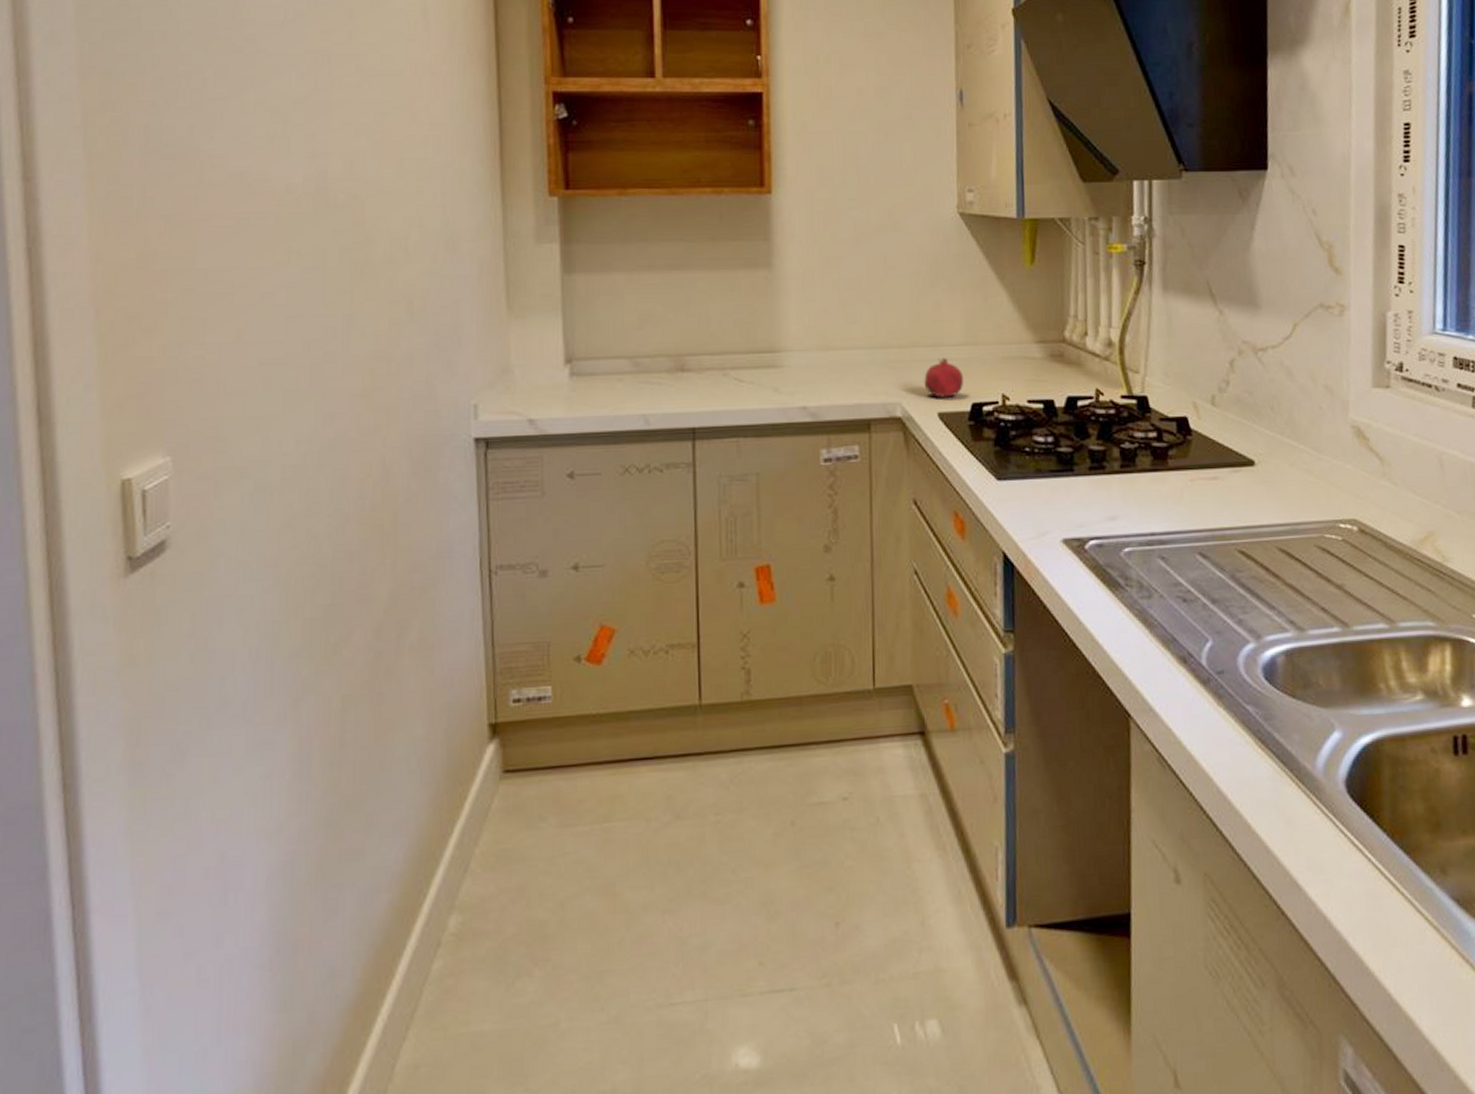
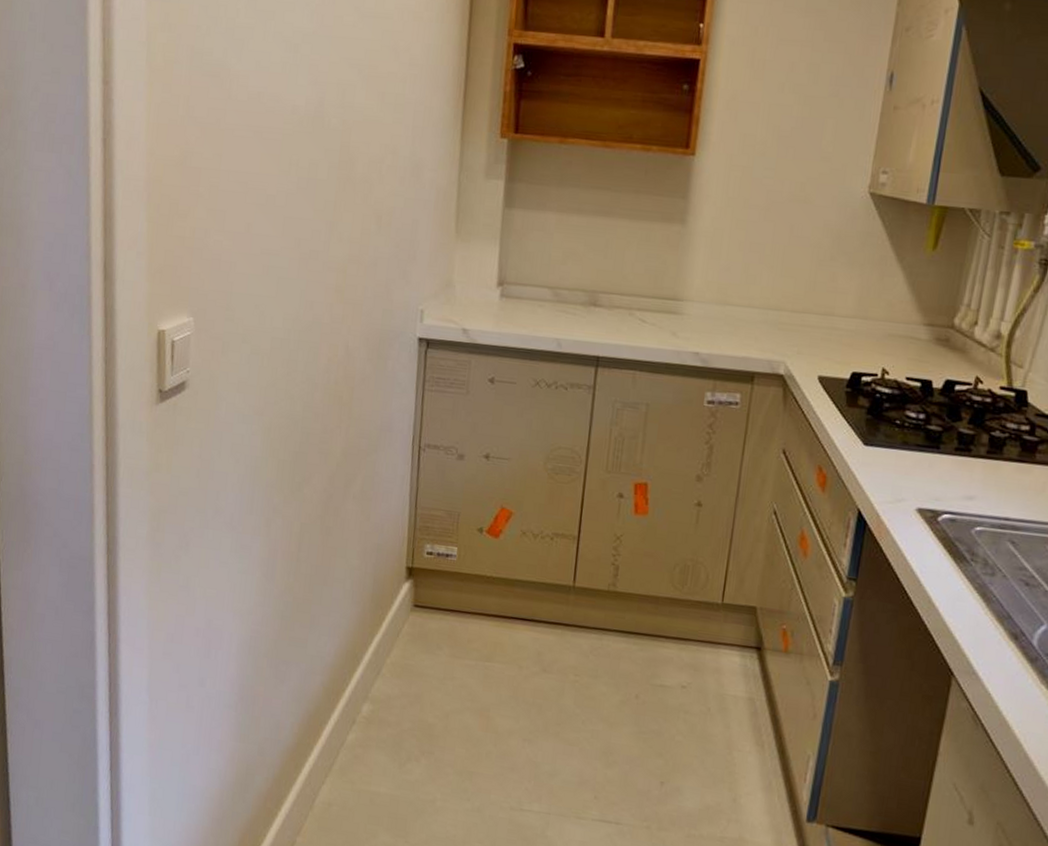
fruit: present [924,358,964,398] -> none [809,327,849,364]

